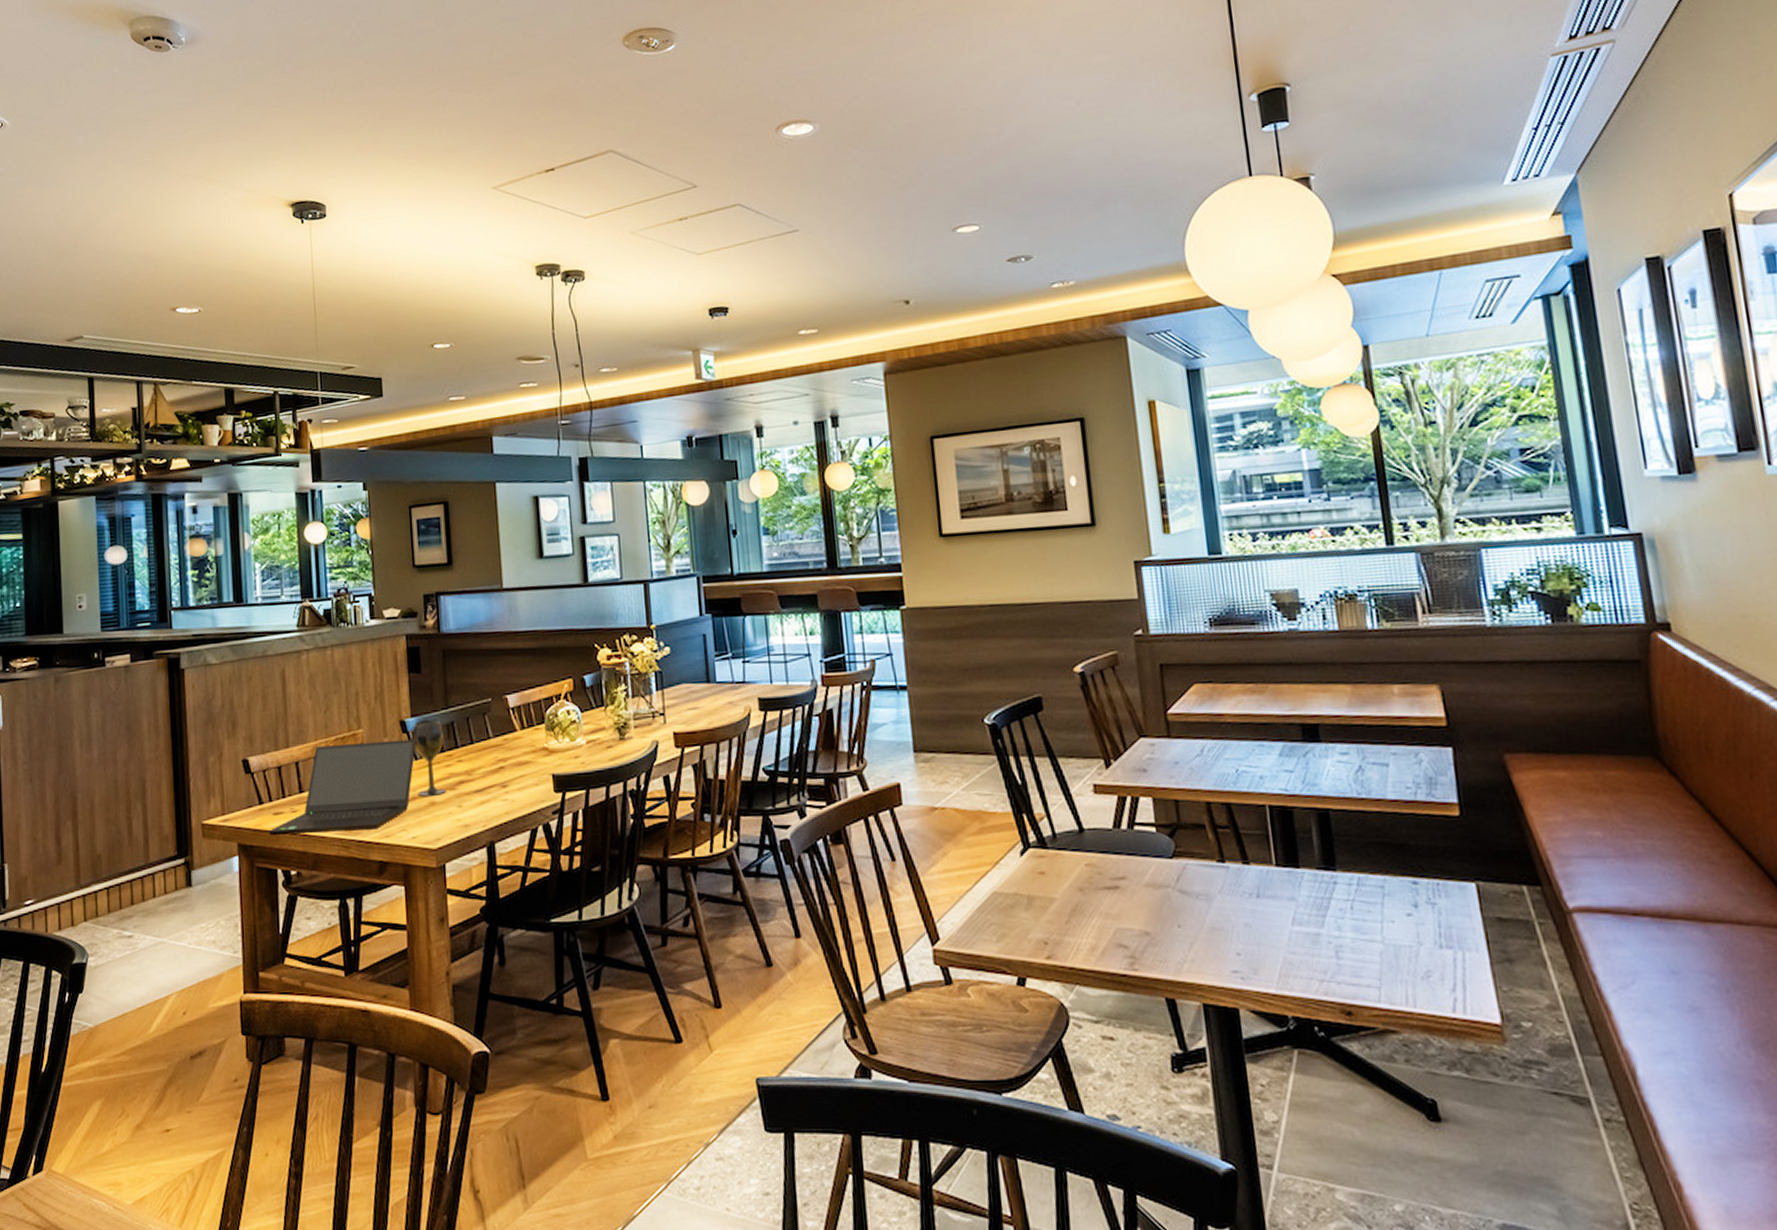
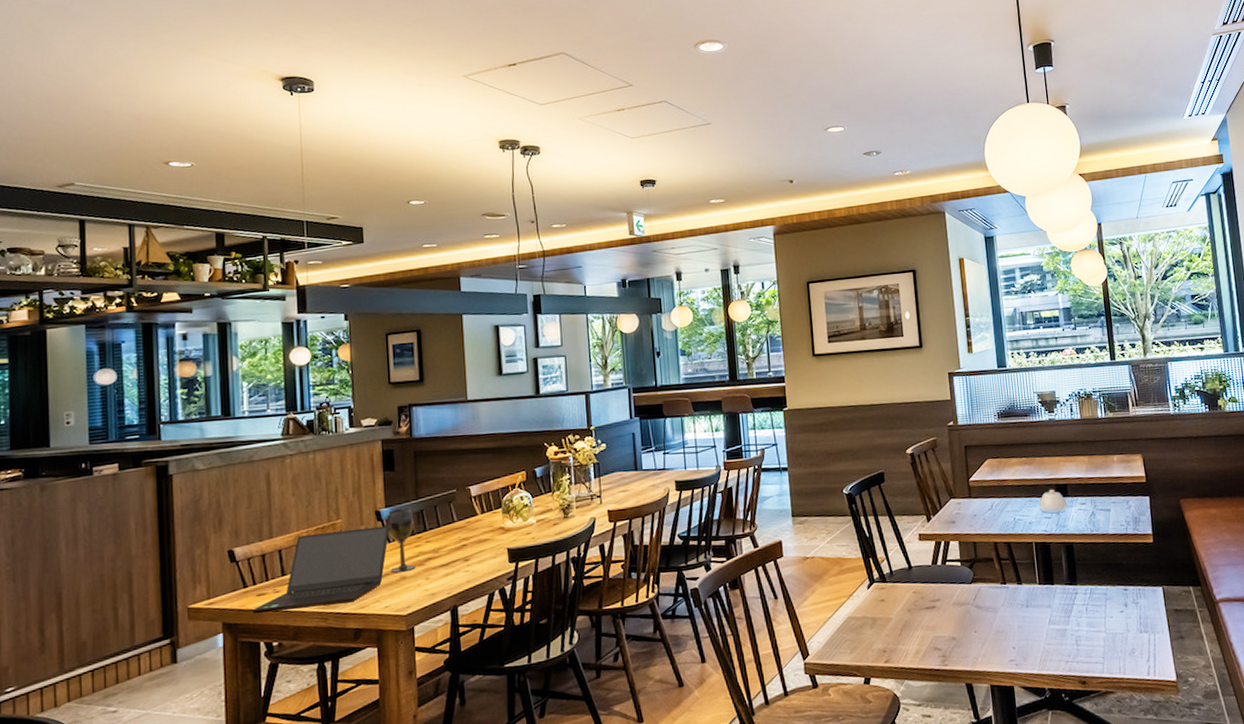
sugar bowl: none [1274,730,1319,766] -> present [1038,489,1067,514]

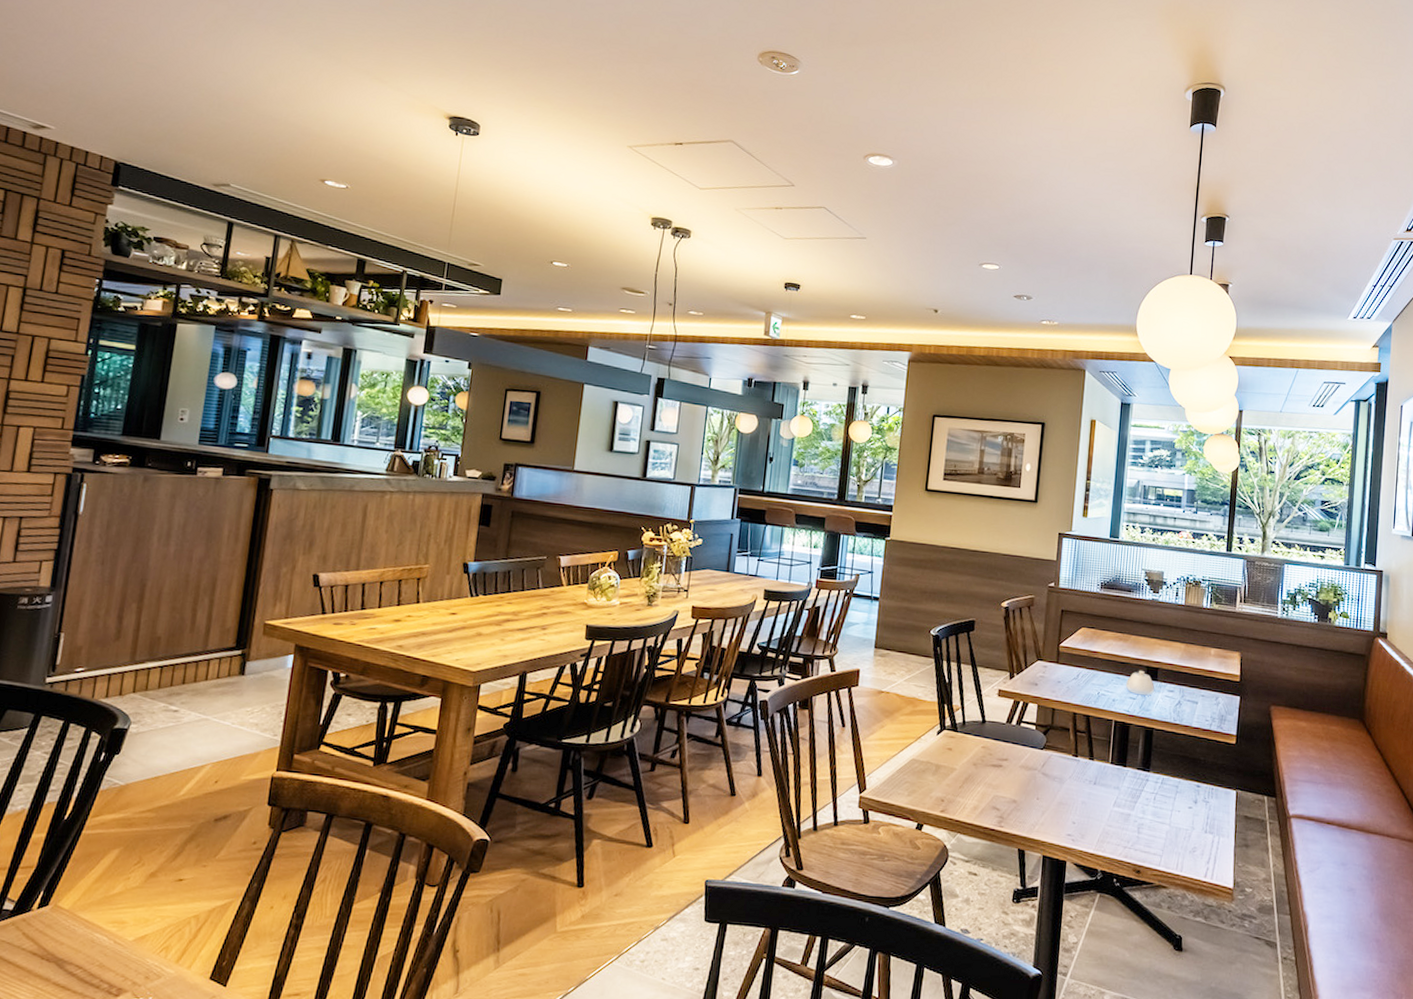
laptop: present [252,525,390,613] -> none [326,573,475,648]
wine glass: present [386,508,415,573] -> none [467,565,500,628]

